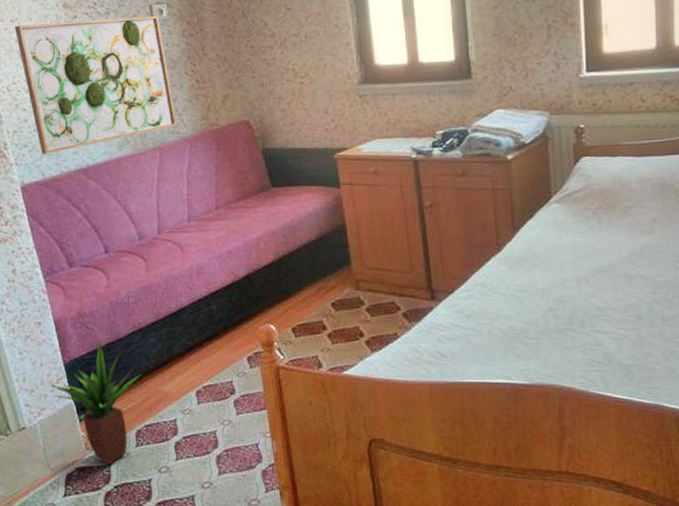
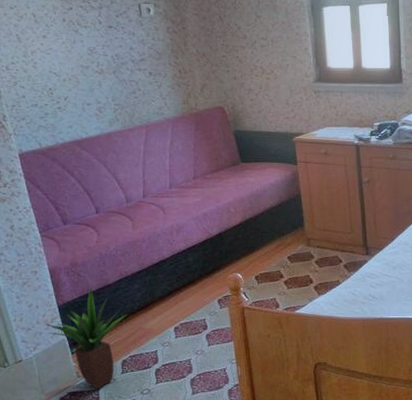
wall art: present [14,16,177,154] -> none [13,12,161,127]

